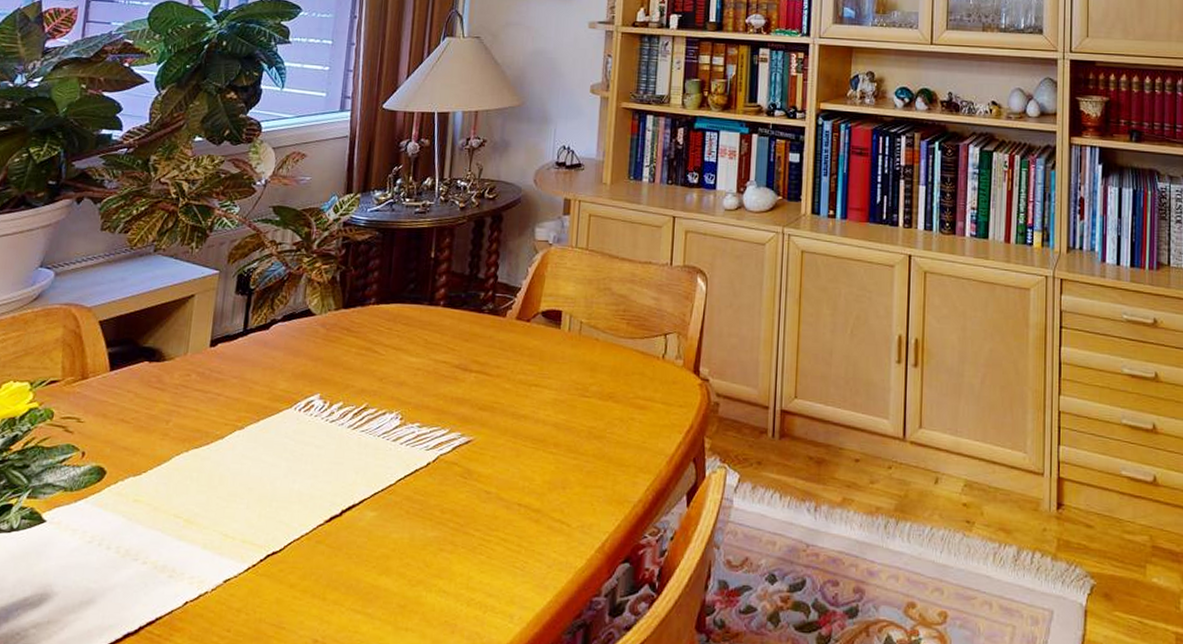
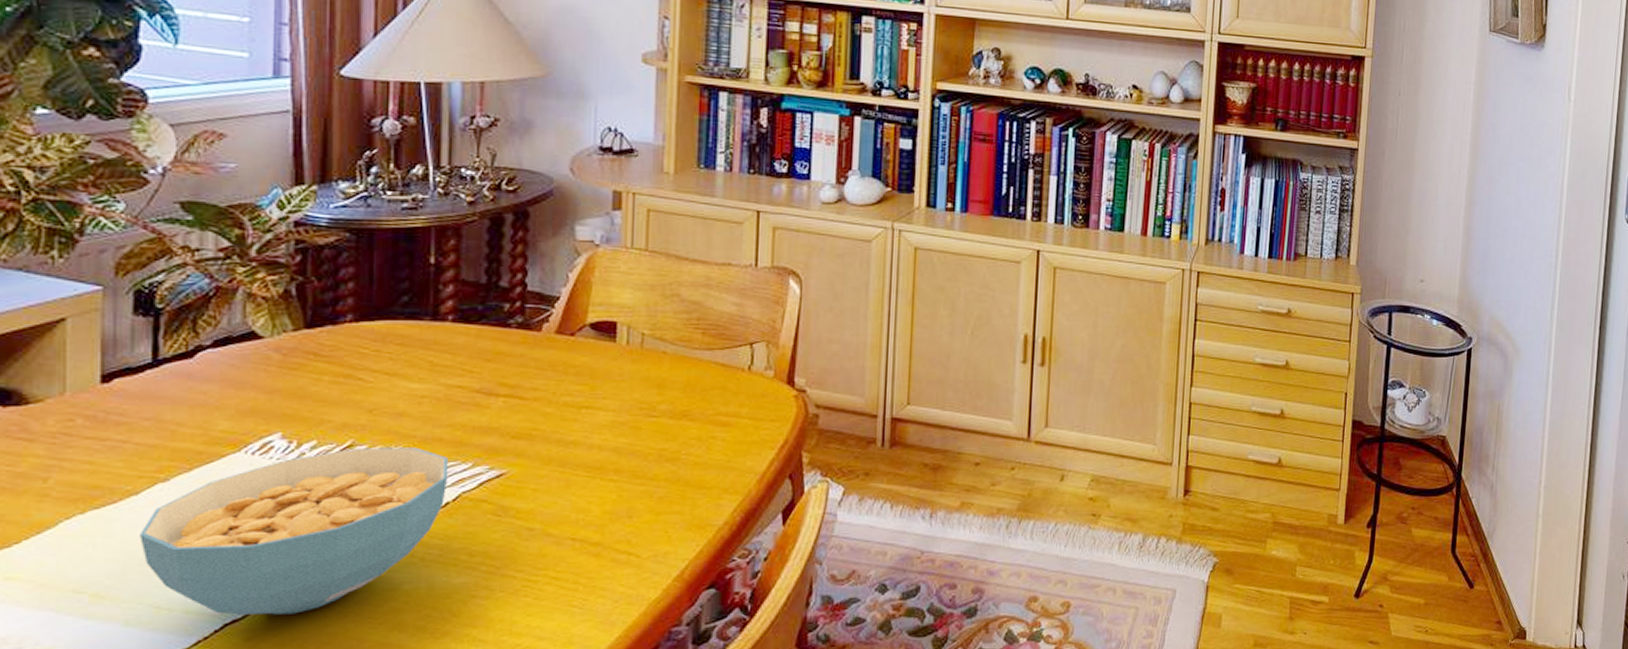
cereal bowl: none [220,410,433,552] -> present [140,447,449,615]

